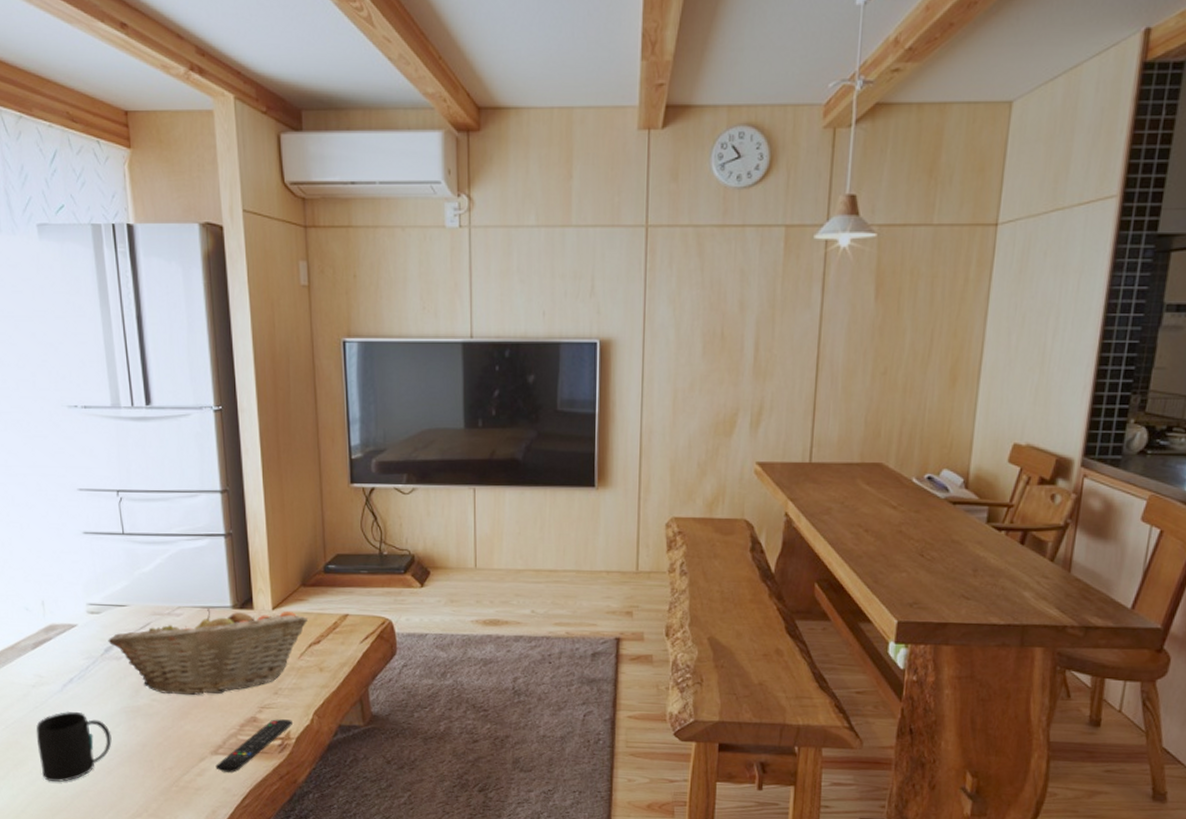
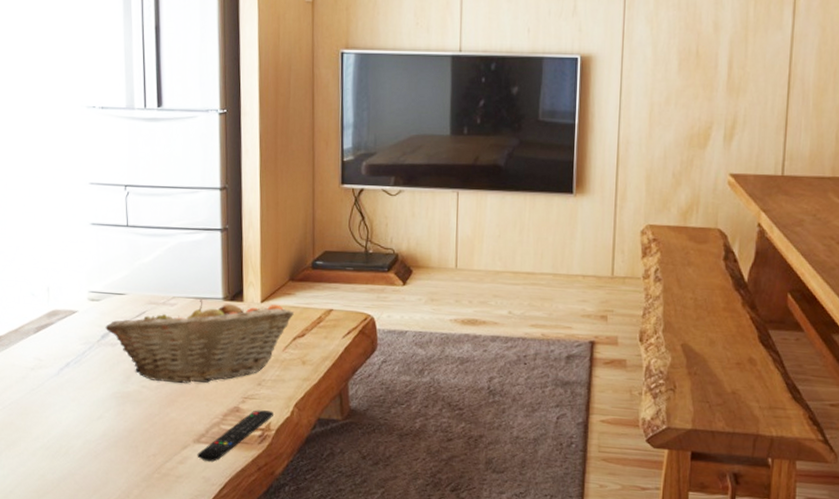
mug: present [36,711,112,782] -> none [30,394,101,464]

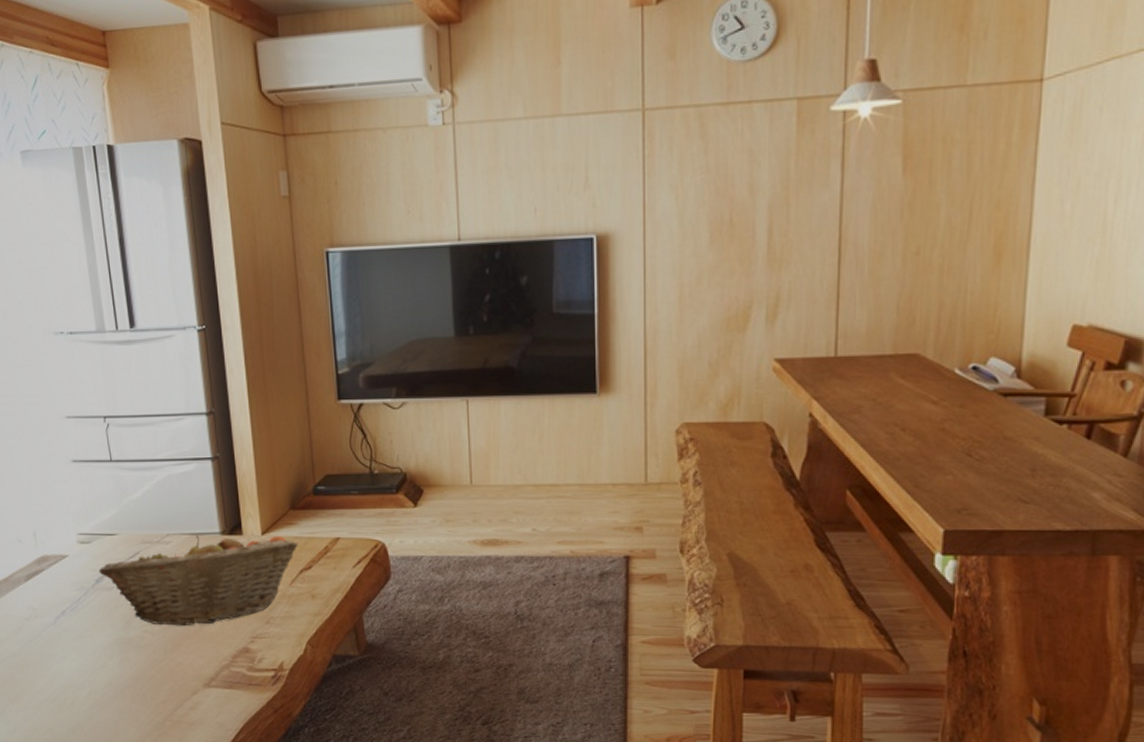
remote control: present [197,410,273,462] -> none [208,649,285,706]

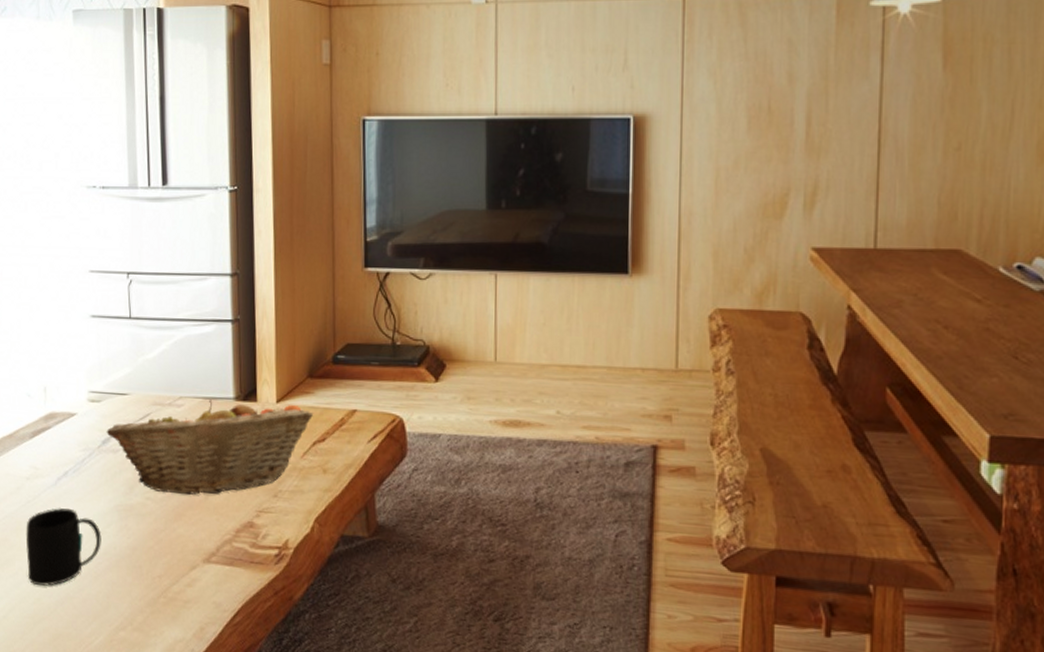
mug: none [31,644,105,717] -> present [25,507,102,586]

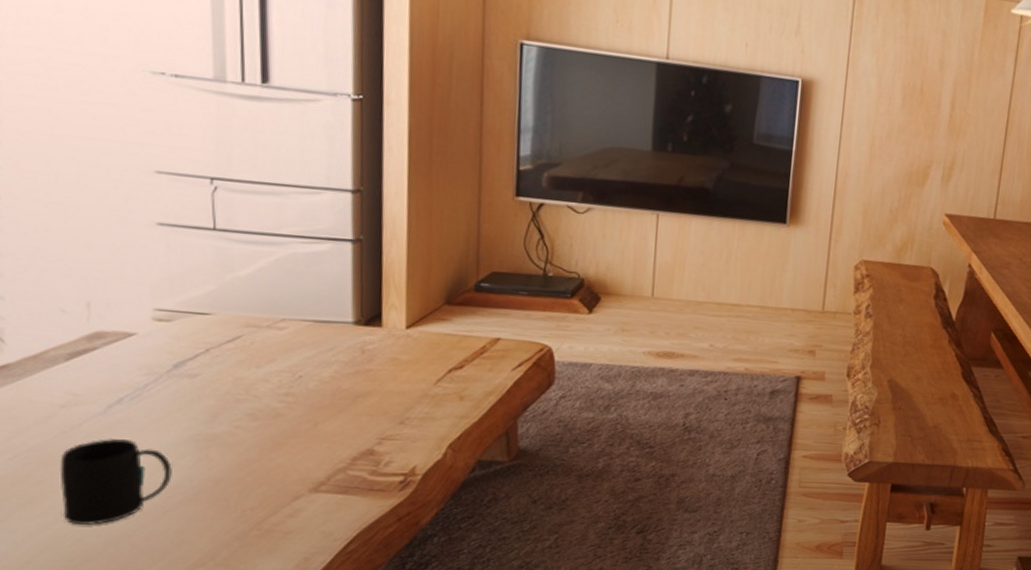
fruit basket: present [106,400,313,495] -> none [179,323,450,423]

